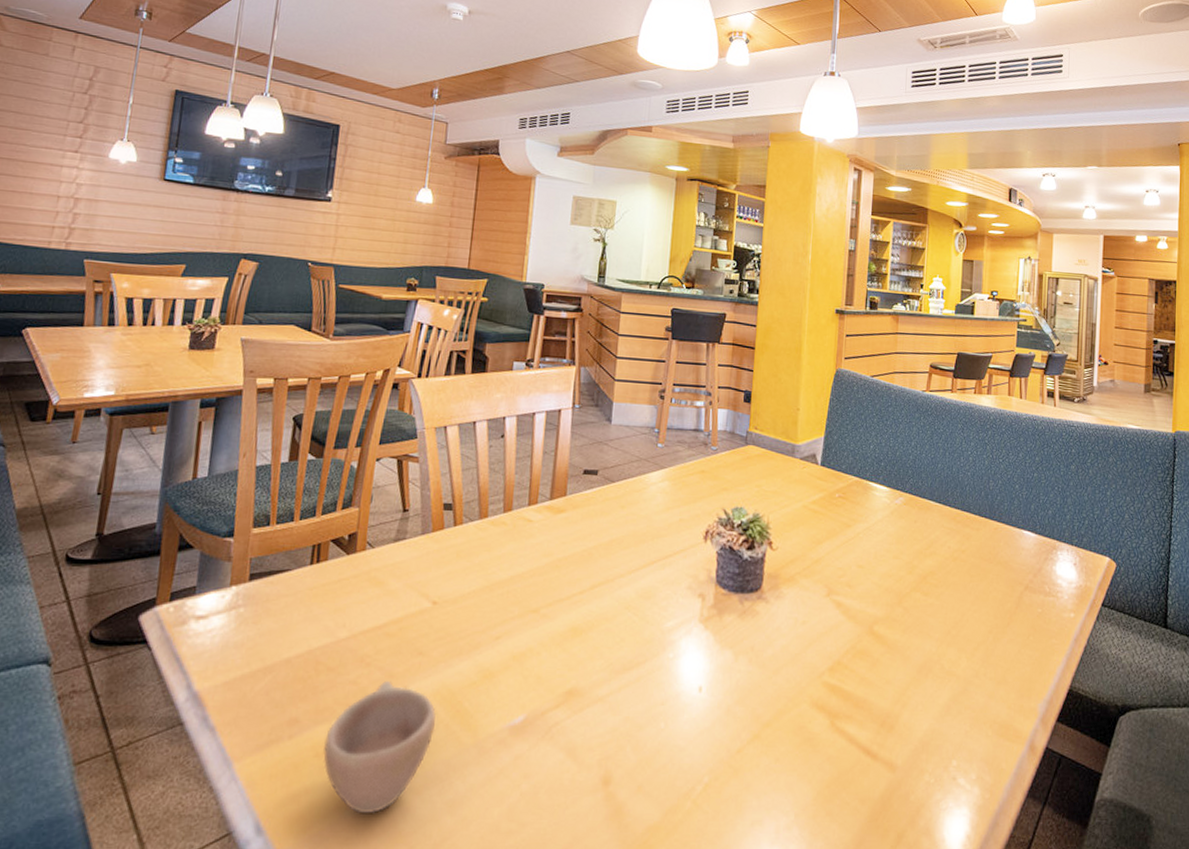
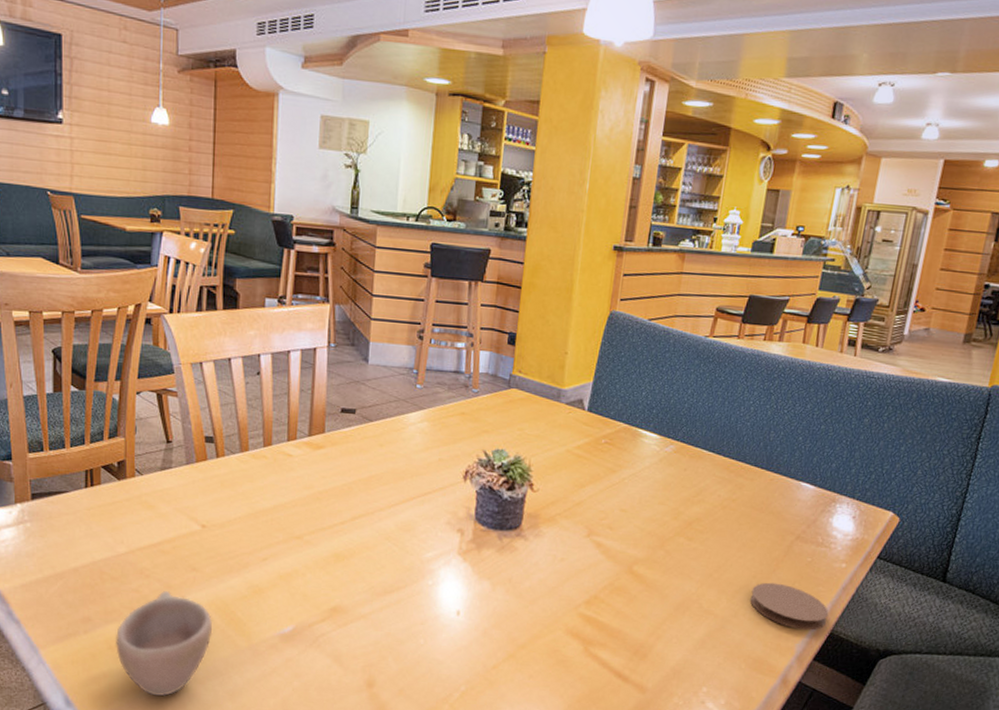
coaster: none [989,637,1065,688] -> present [750,582,829,631]

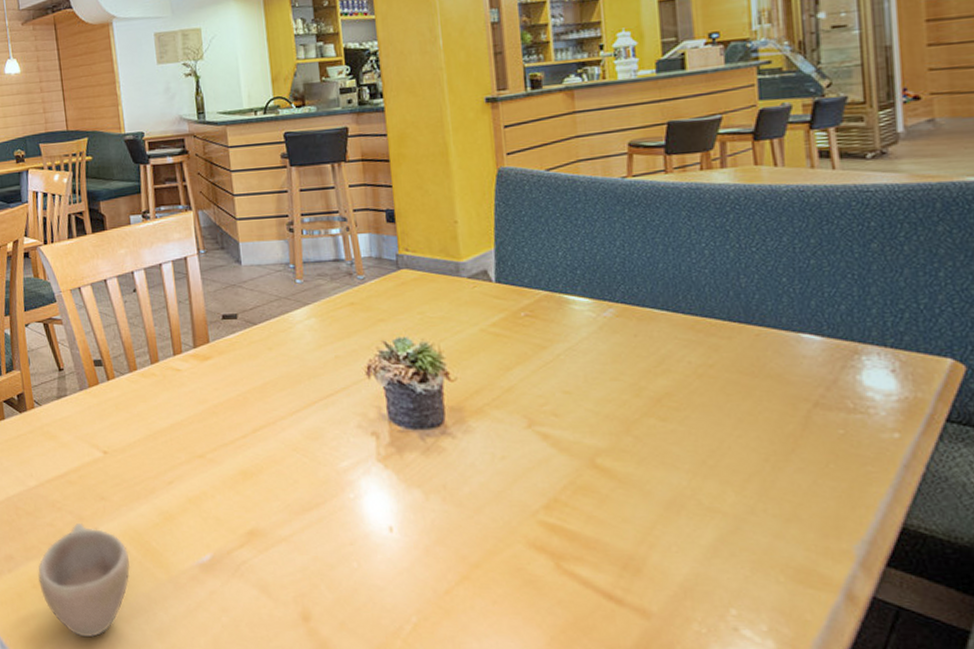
coaster: present [750,582,829,631] -> none [767,466,893,526]

